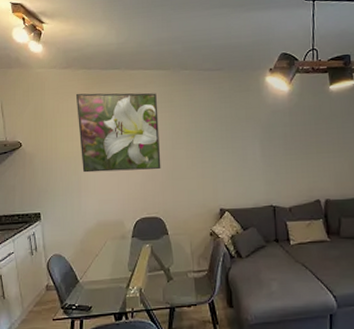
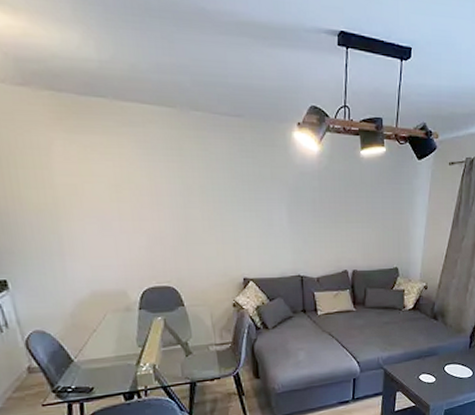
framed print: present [76,93,161,173] -> none [43,123,171,232]

